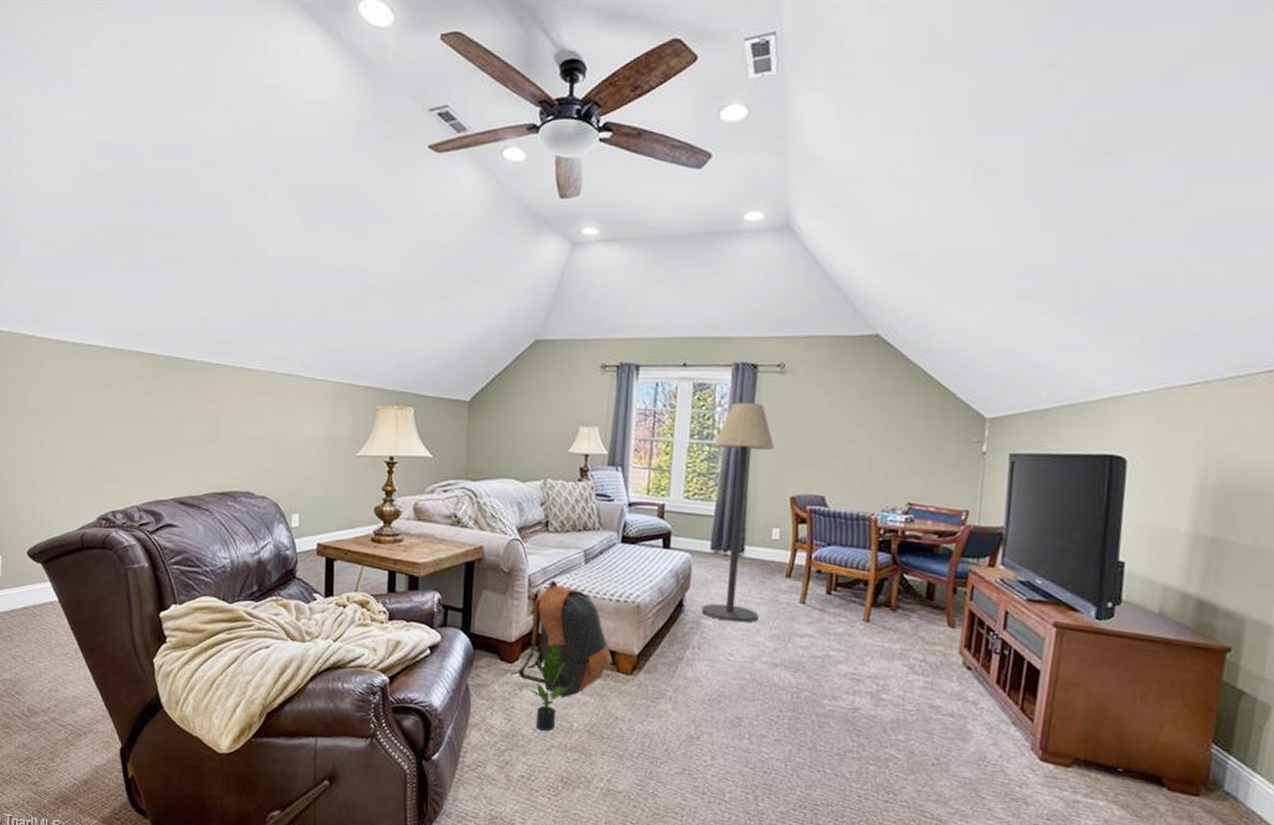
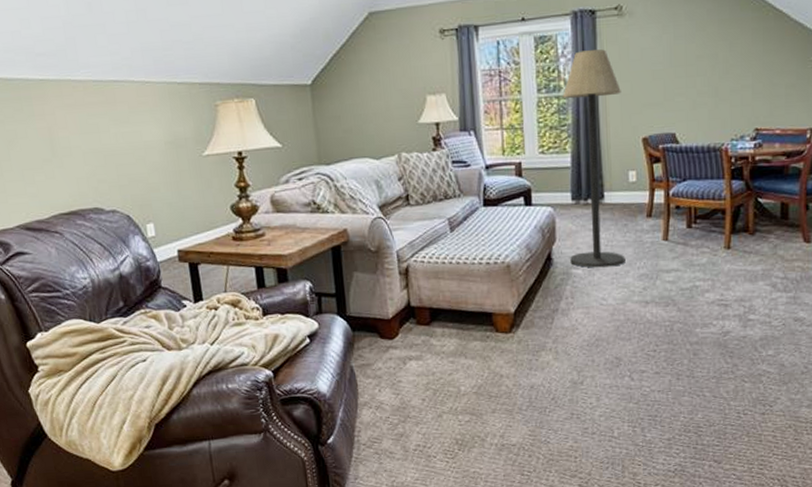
backpack: present [511,580,613,698] -> none [393,253,491,365]
potted plant: present [522,642,570,731] -> none [406,312,452,399]

